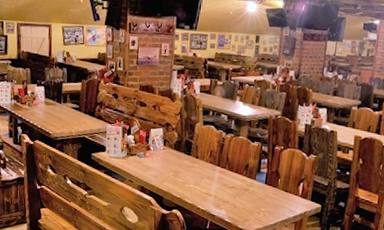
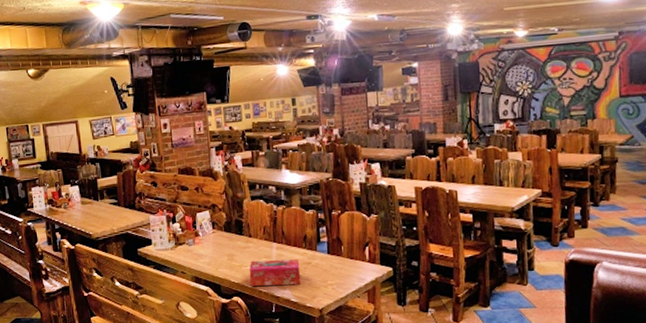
tissue box: none [190,179,239,208] -> present [249,259,301,286]

